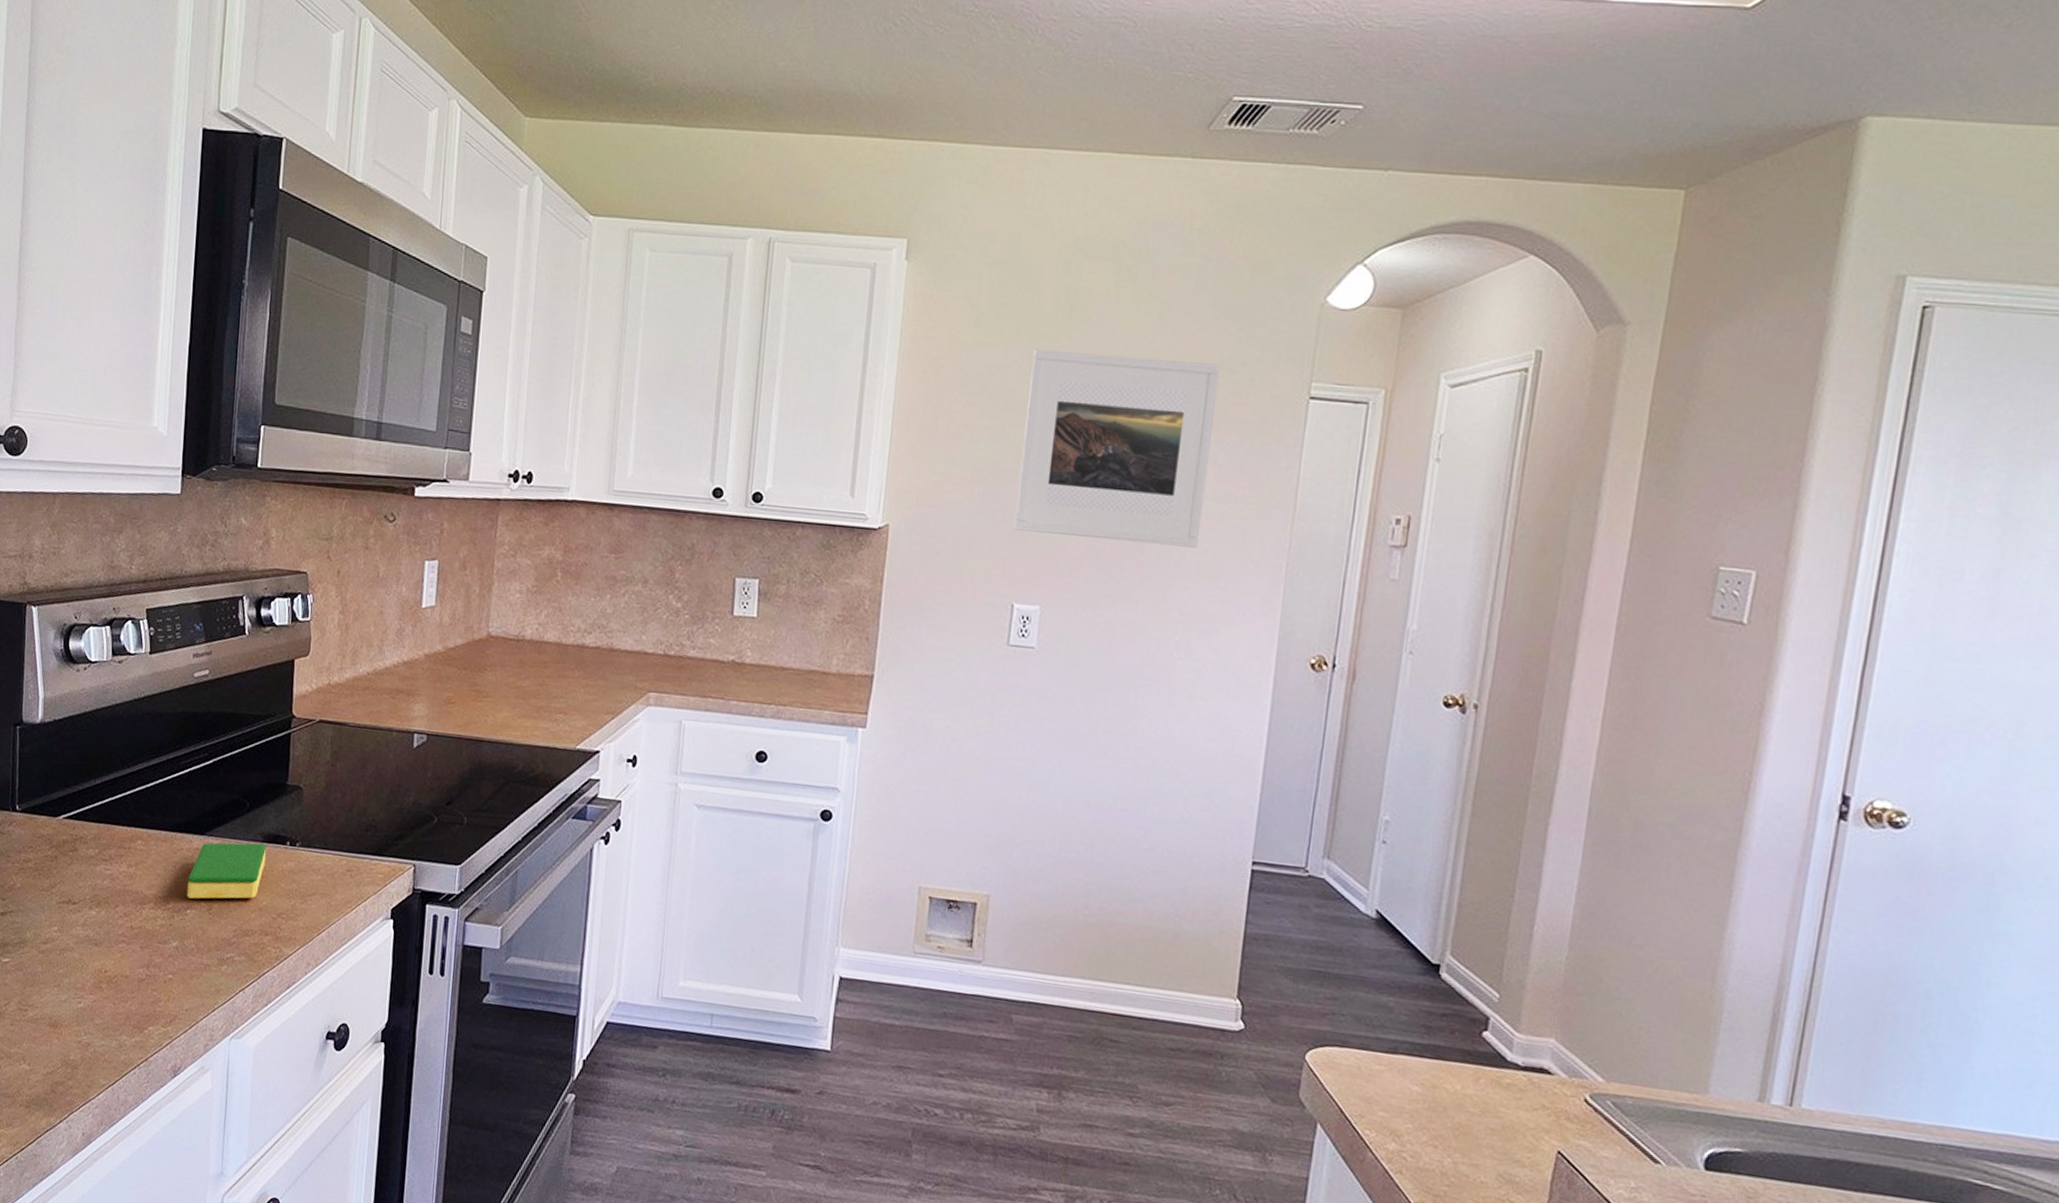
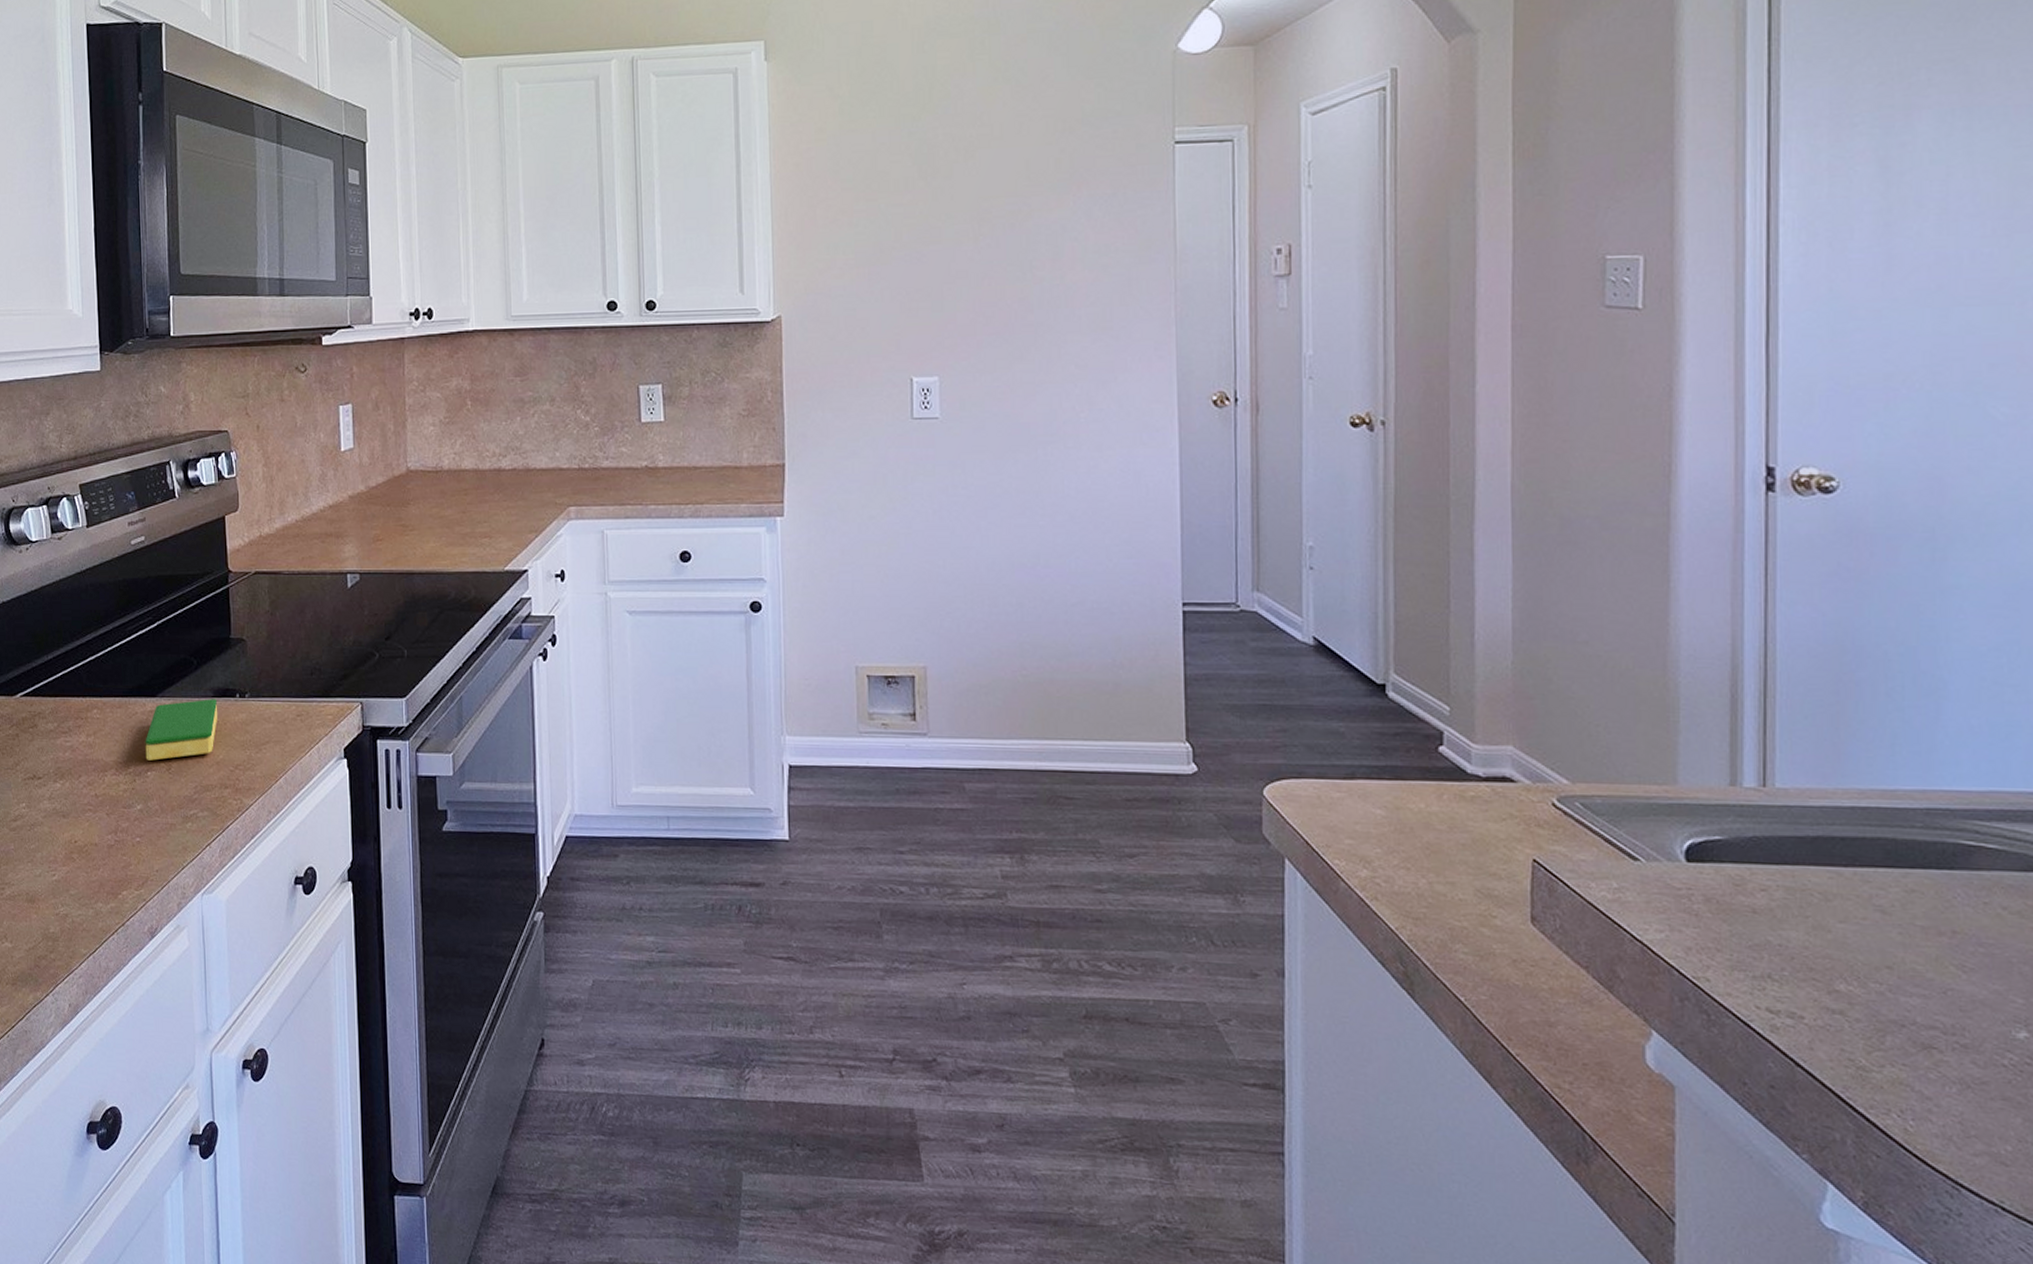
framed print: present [1013,349,1221,548] -> none [900,121,1086,306]

